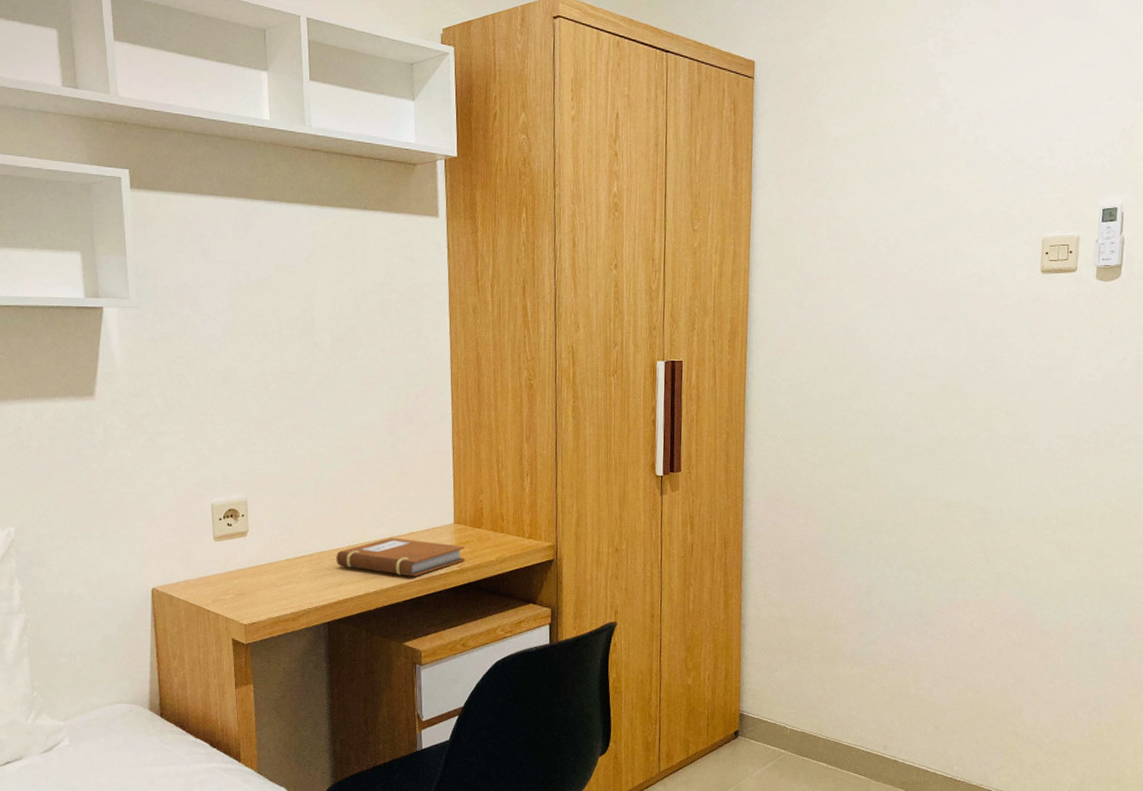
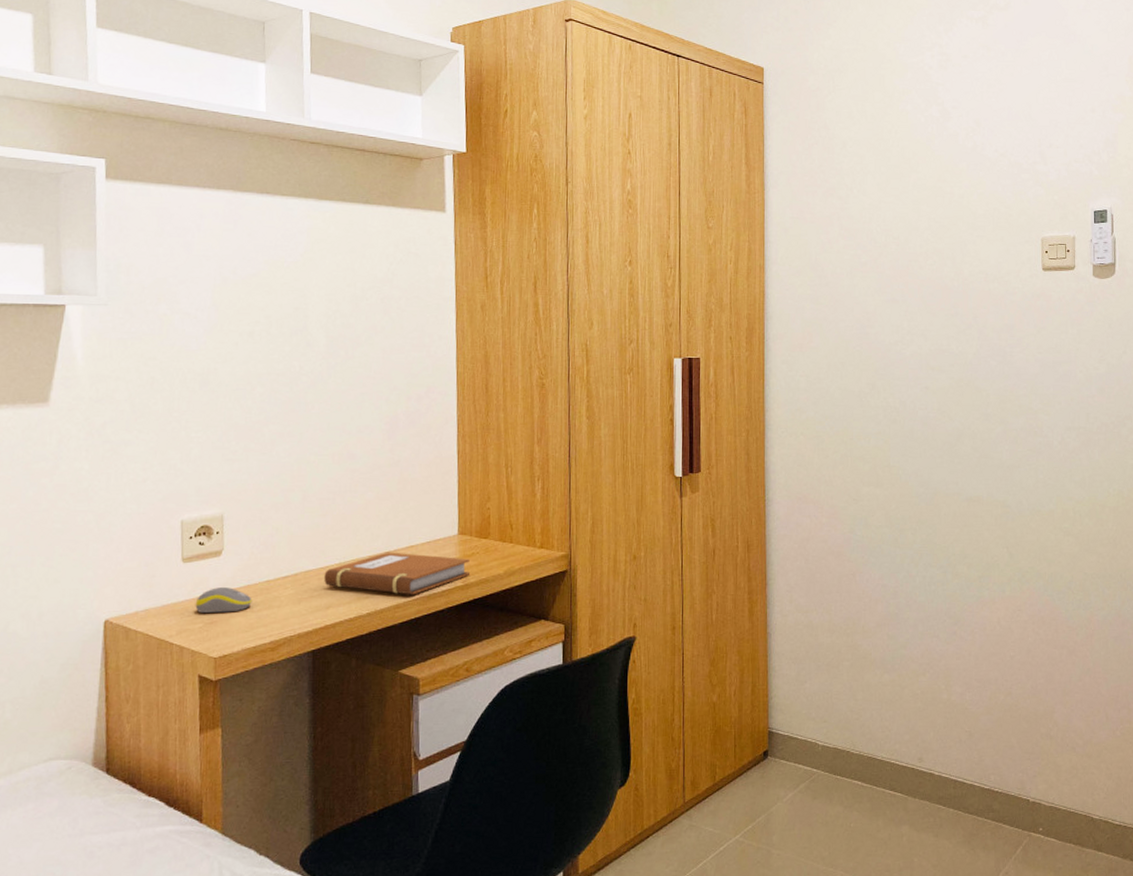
computer mouse: none [226,564,275,586] -> present [195,587,252,613]

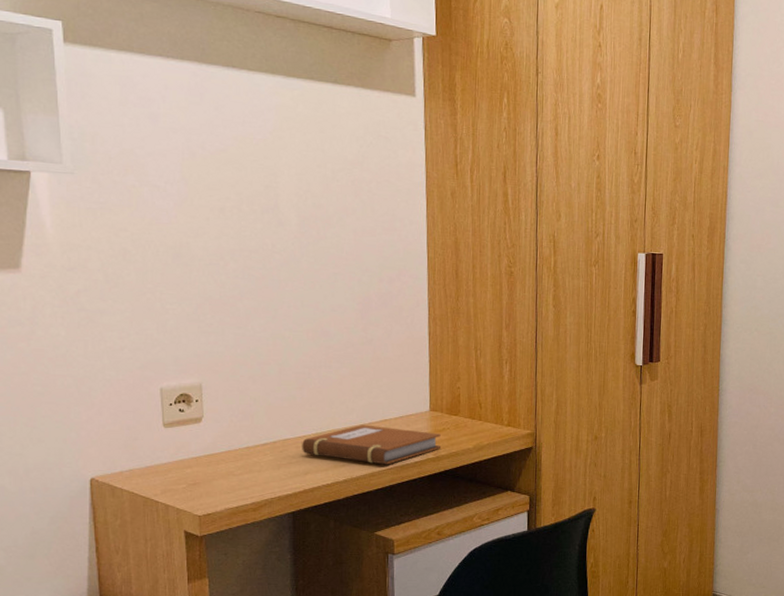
computer mouse: present [195,587,252,613] -> none [178,452,233,475]

